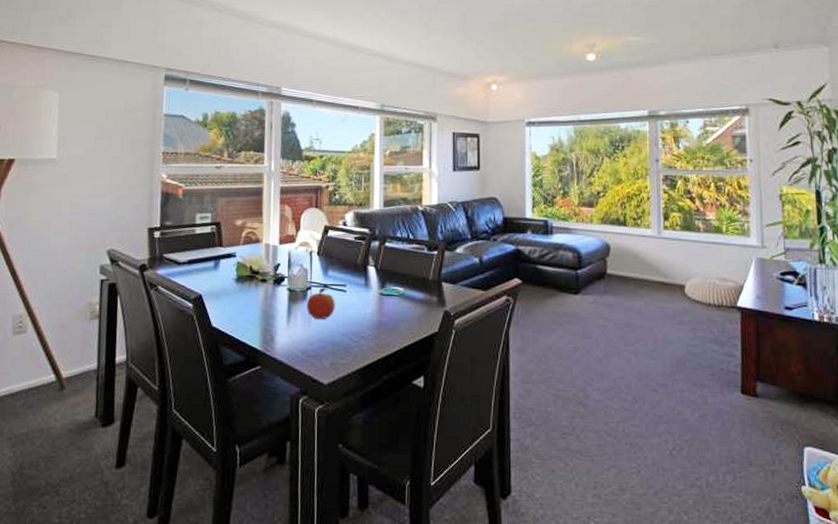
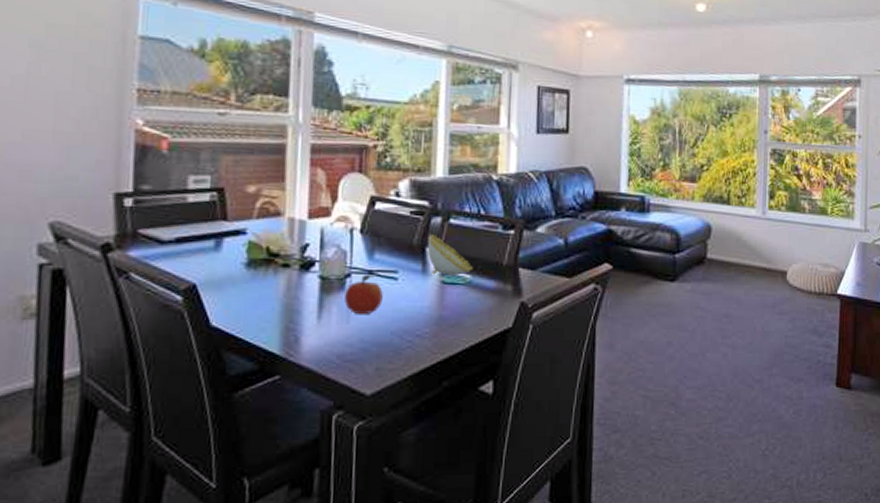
decorative bowl: none [368,256,405,289] -> present [427,235,473,276]

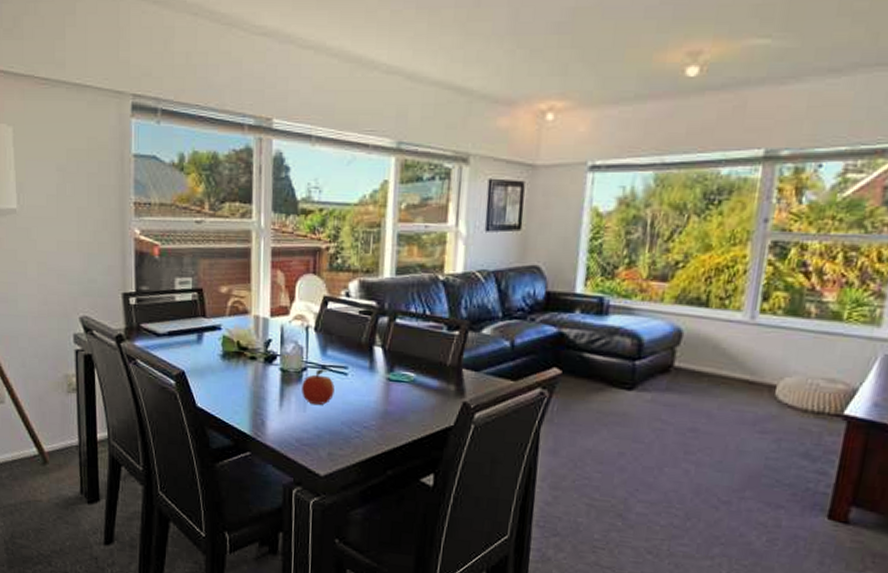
decorative bowl: present [427,235,473,276] -> none [374,334,417,374]

